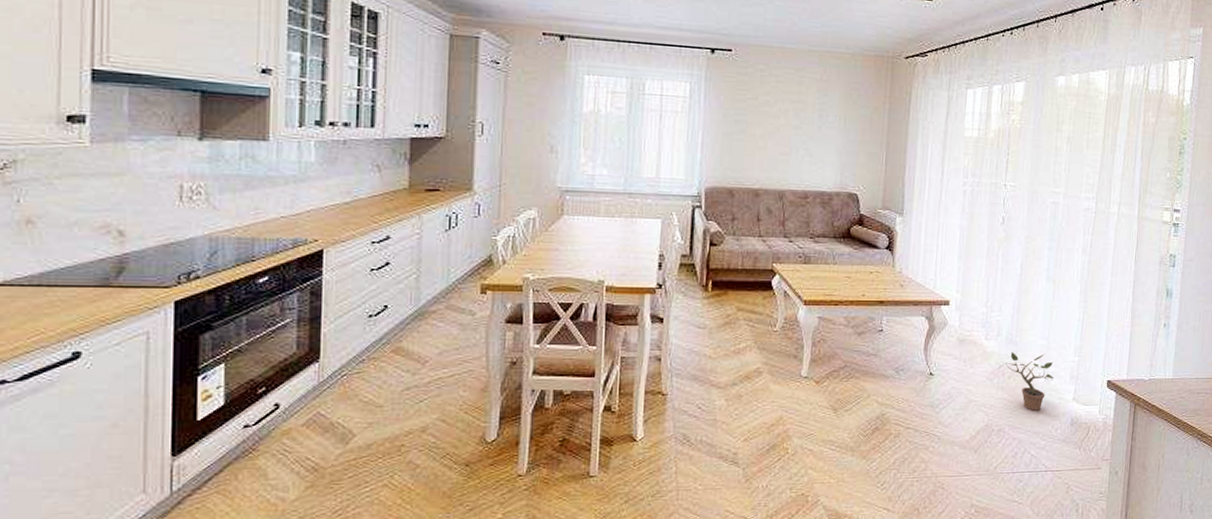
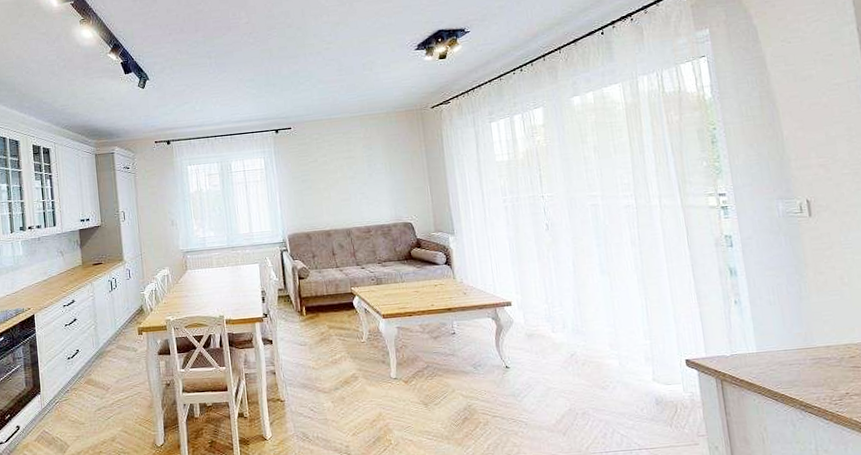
potted plant: present [1006,351,1054,411] -> none [577,340,629,394]

